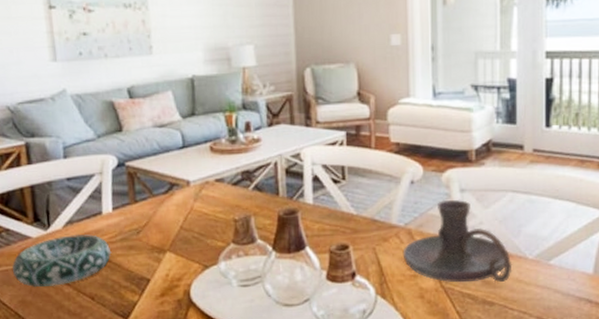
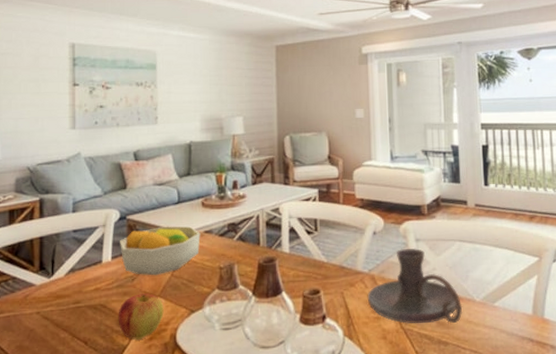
decorative bowl: present [12,234,112,288] -> none [13,281,107,333]
fruit bowl: none [120,173,211,229] -> present [120,226,201,276]
apple: none [124,247,175,296] -> present [118,293,164,340]

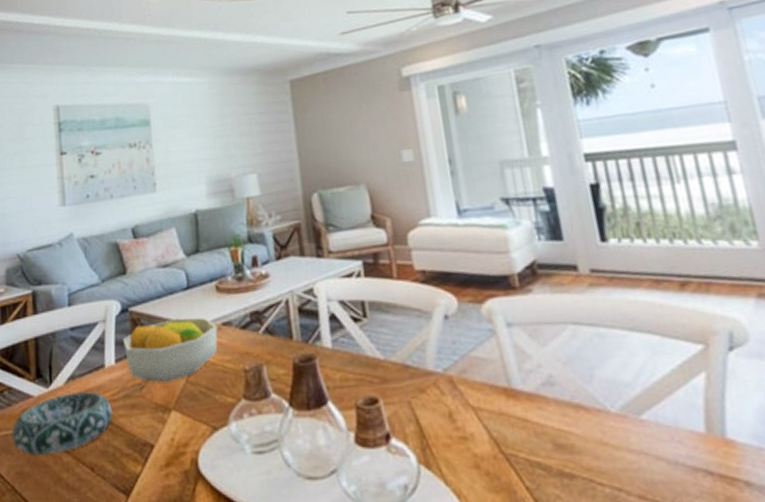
decorative bowl: none [13,281,107,333] -> present [11,391,114,456]
apple: present [118,293,164,340] -> none [127,405,181,466]
candle holder: present [367,247,463,325] -> none [445,335,592,447]

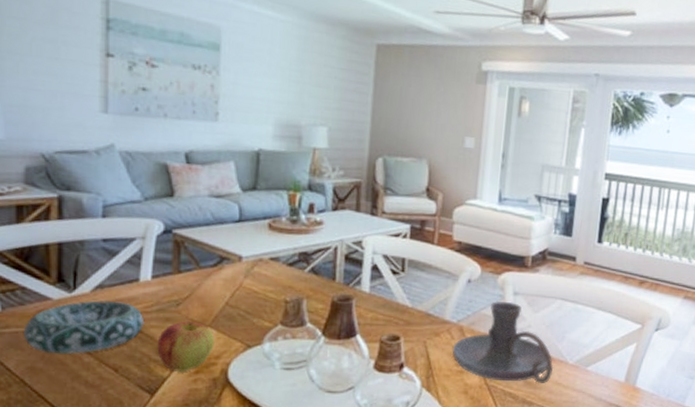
fruit bowl: present [123,317,218,383] -> none [163,247,265,303]
apple: none [127,405,181,466] -> present [157,321,215,372]
candle holder: none [445,335,592,447] -> present [452,301,554,383]

